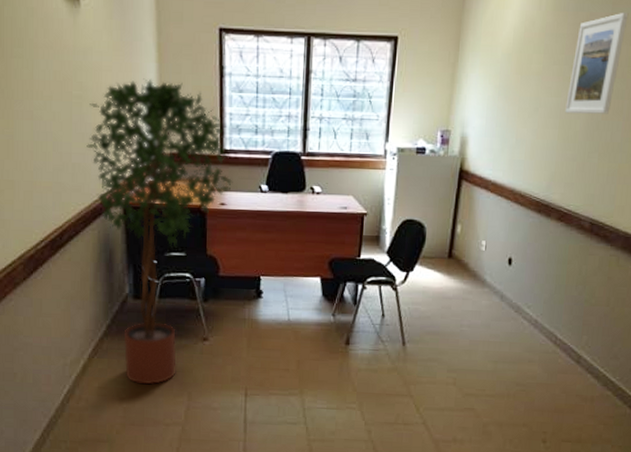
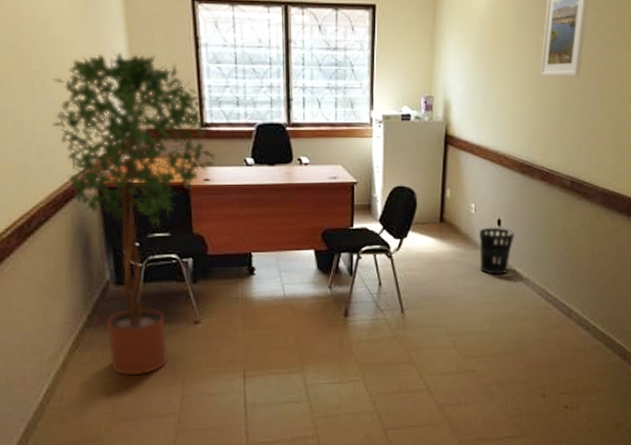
wastebasket: none [487,266,525,315] -> present [478,228,514,275]

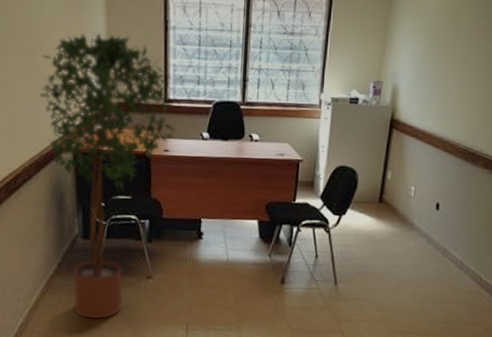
wastebasket: present [478,228,514,275] -> none [415,211,452,257]

